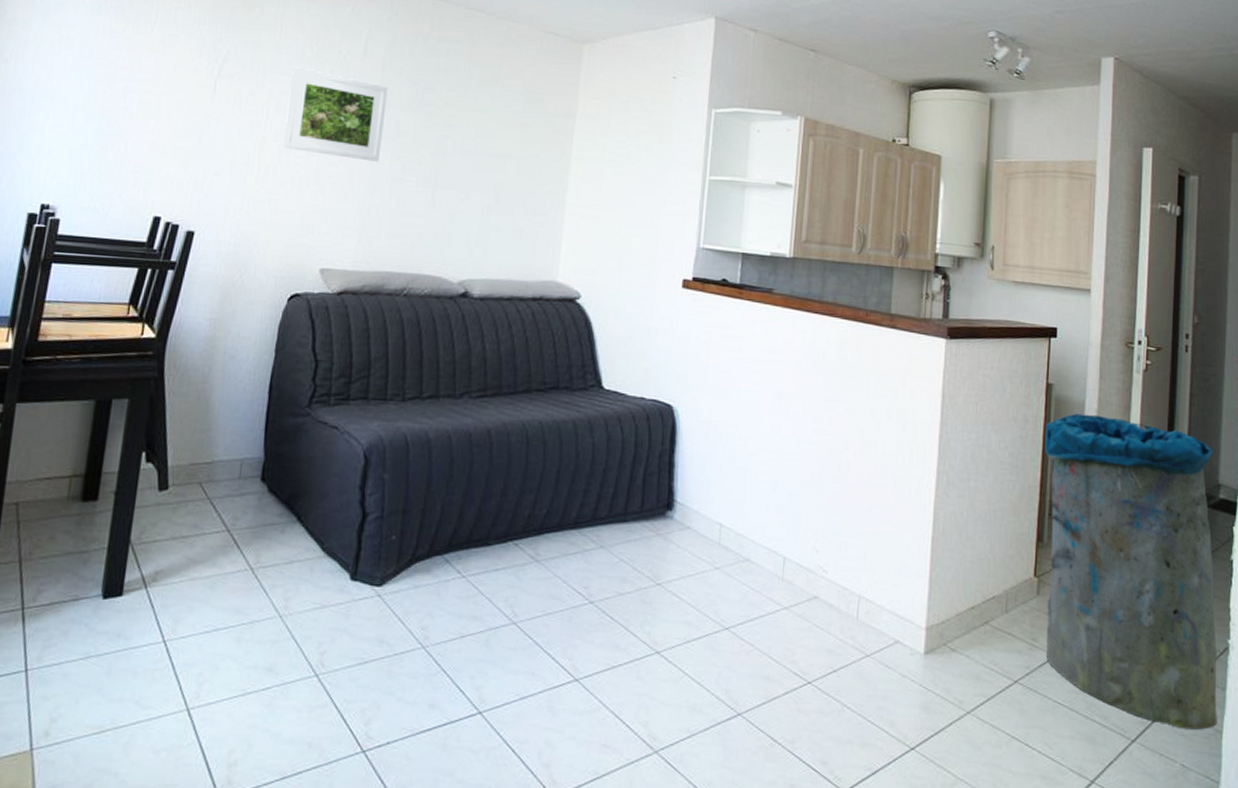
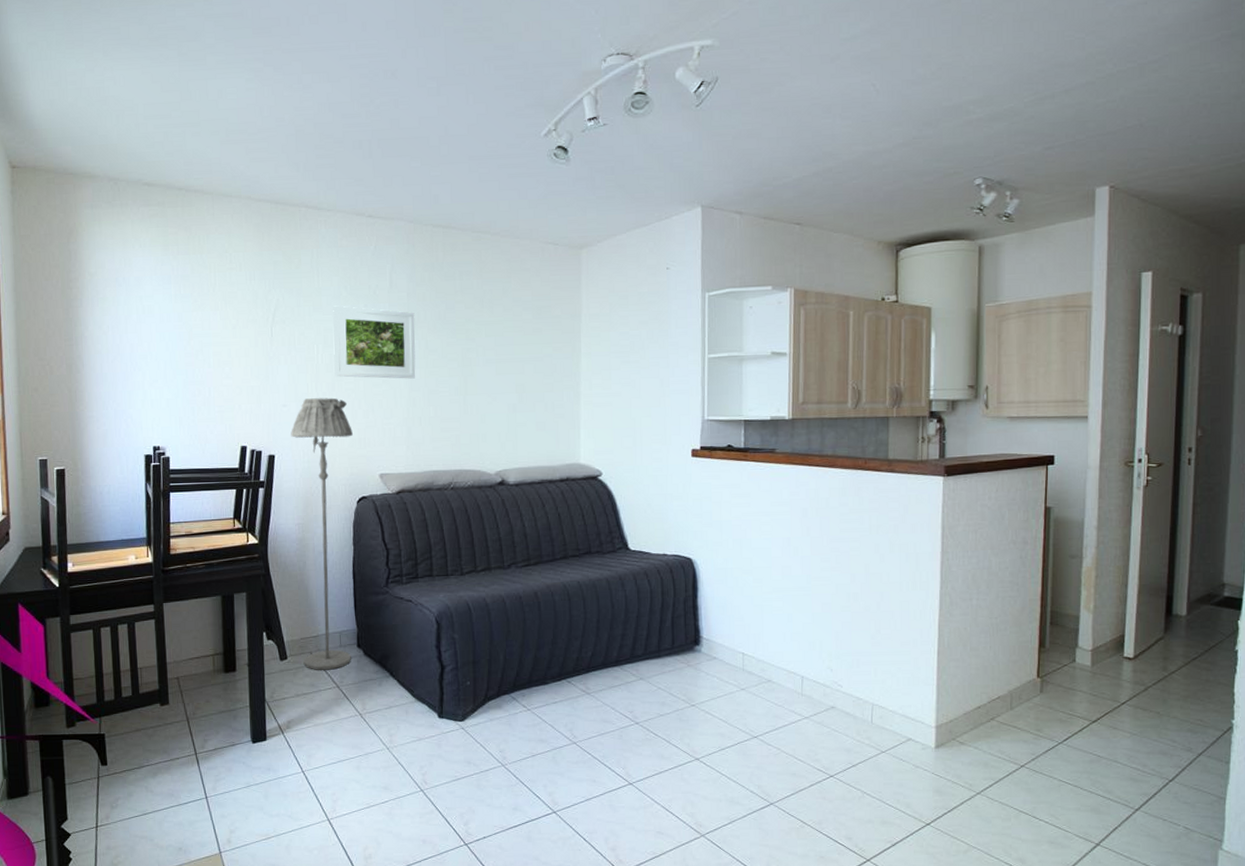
floor lamp: none [189,169,295,508] -> present [291,397,353,670]
trash can: present [1044,413,1217,730] -> none [1043,531,1221,798]

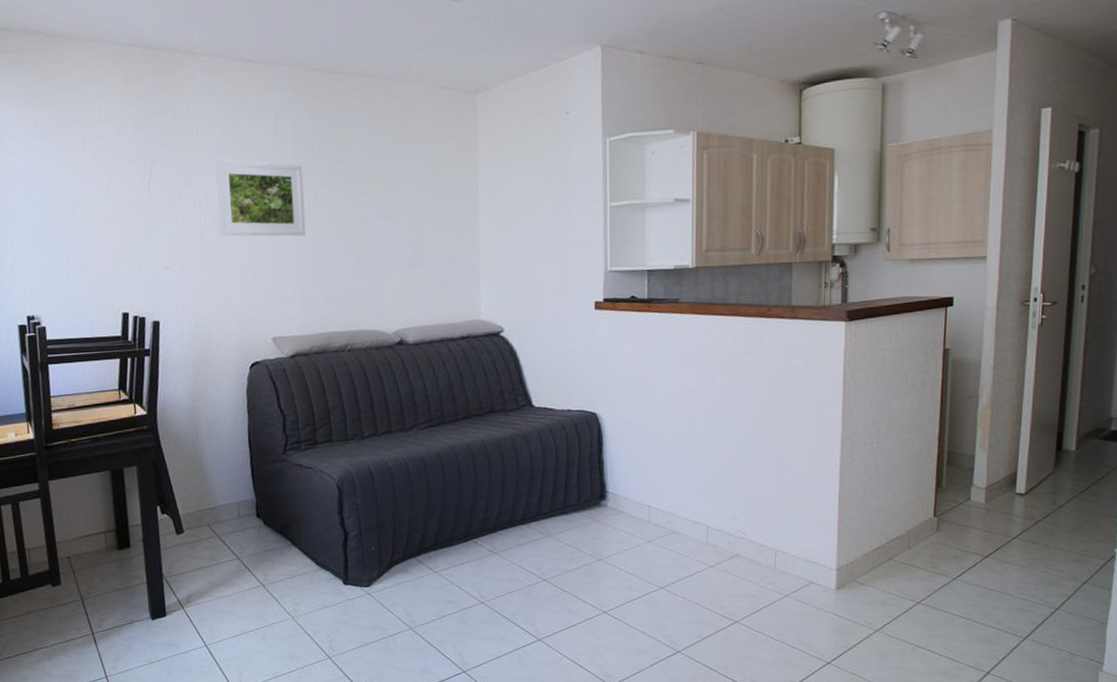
floor lamp: present [291,397,353,670] -> none [175,258,251,543]

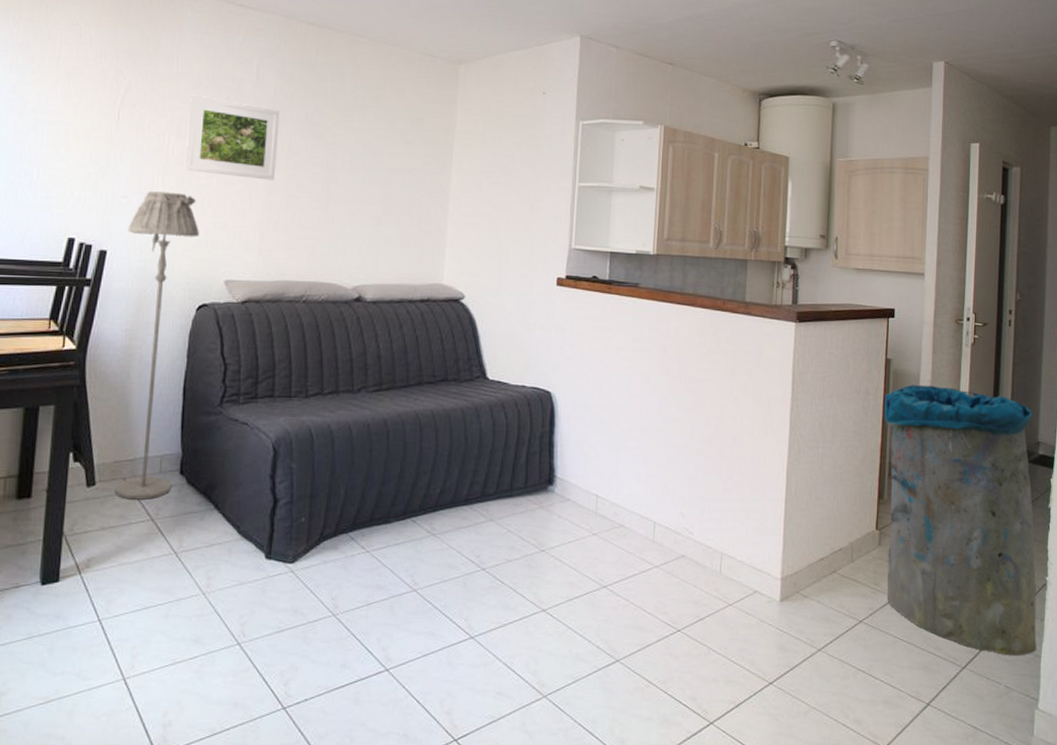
floor lamp: none [175,258,251,543] -> present [115,191,199,500]
trash can: none [941,371,1106,625] -> present [883,384,1036,656]

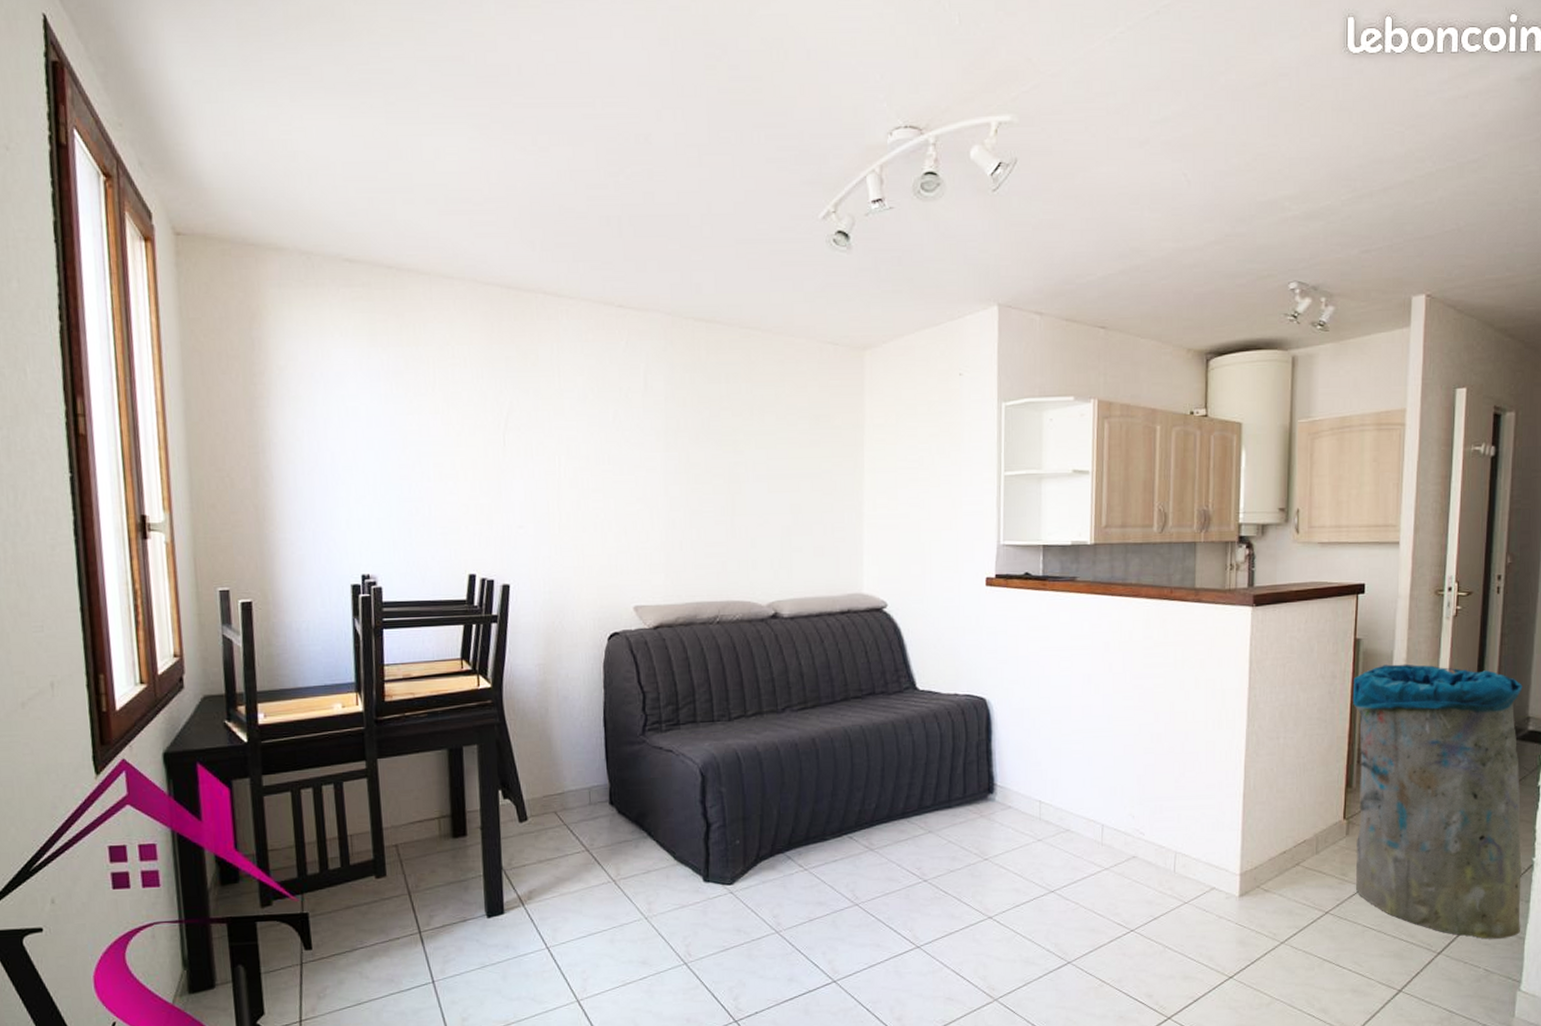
floor lamp: present [115,191,199,500] -> none [528,518,603,832]
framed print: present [185,94,280,180] -> none [577,410,676,497]

